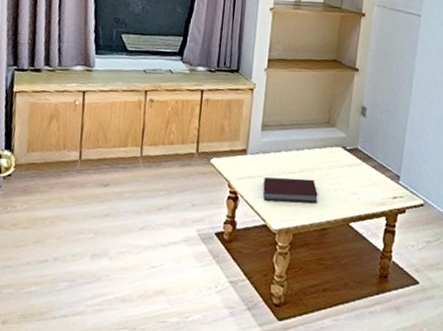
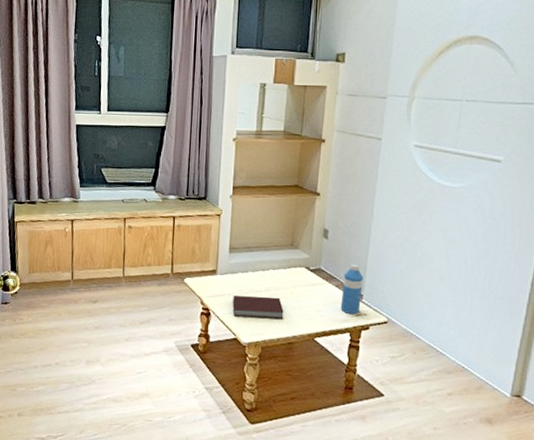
water bottle: none [377,143,401,197] -> present [340,264,363,314]

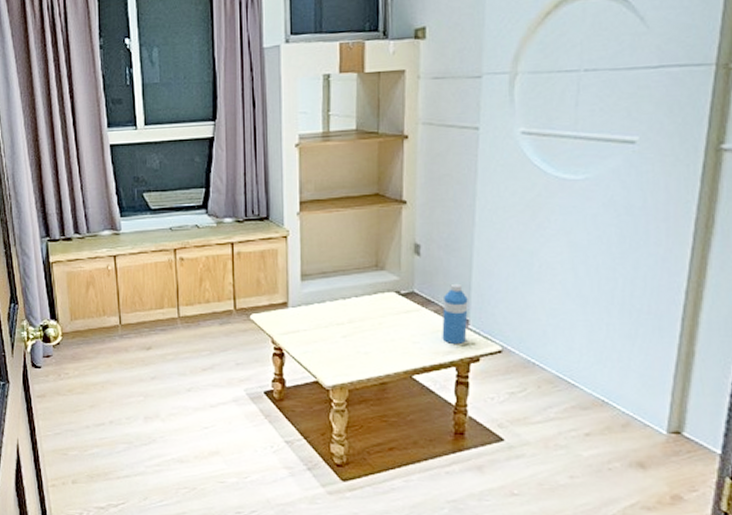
notebook: present [232,295,284,319] -> none [310,329,373,356]

